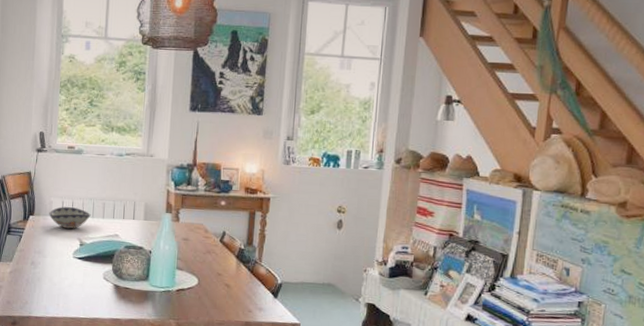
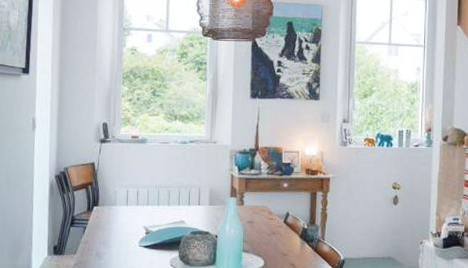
decorative bowl: present [49,207,91,229] -> none [113,196,157,218]

